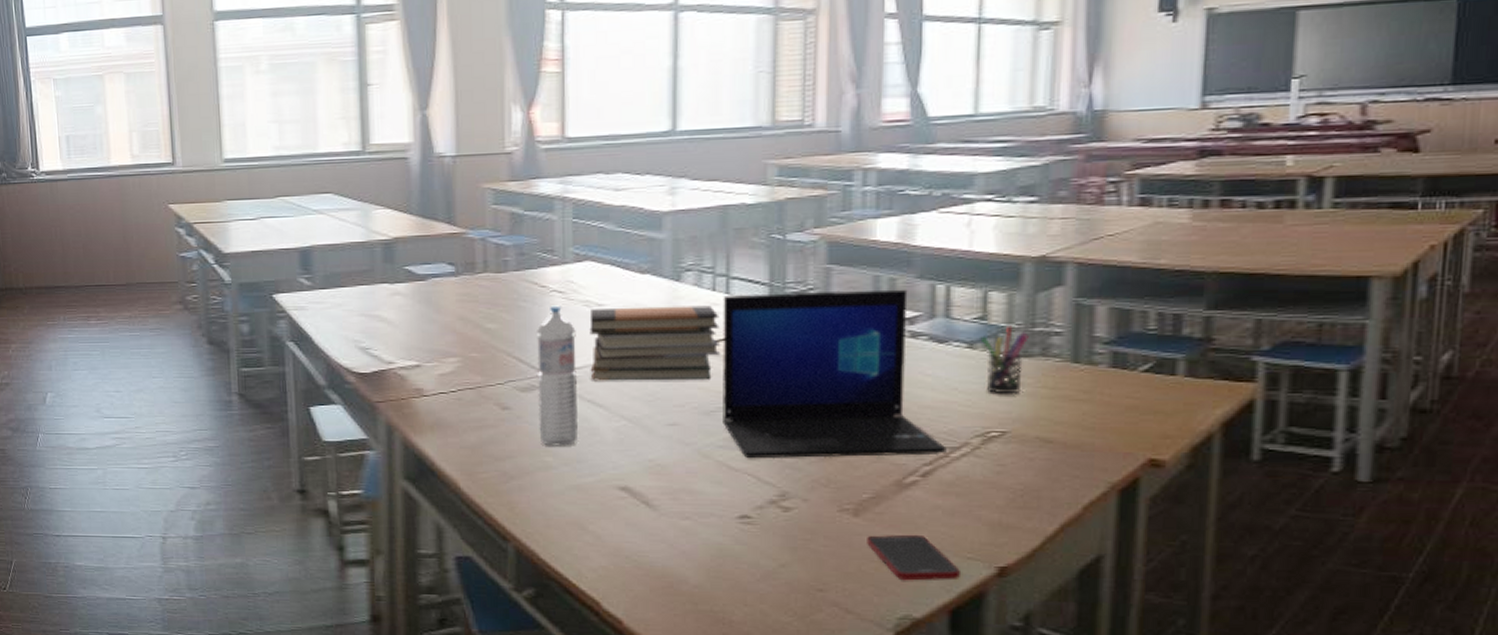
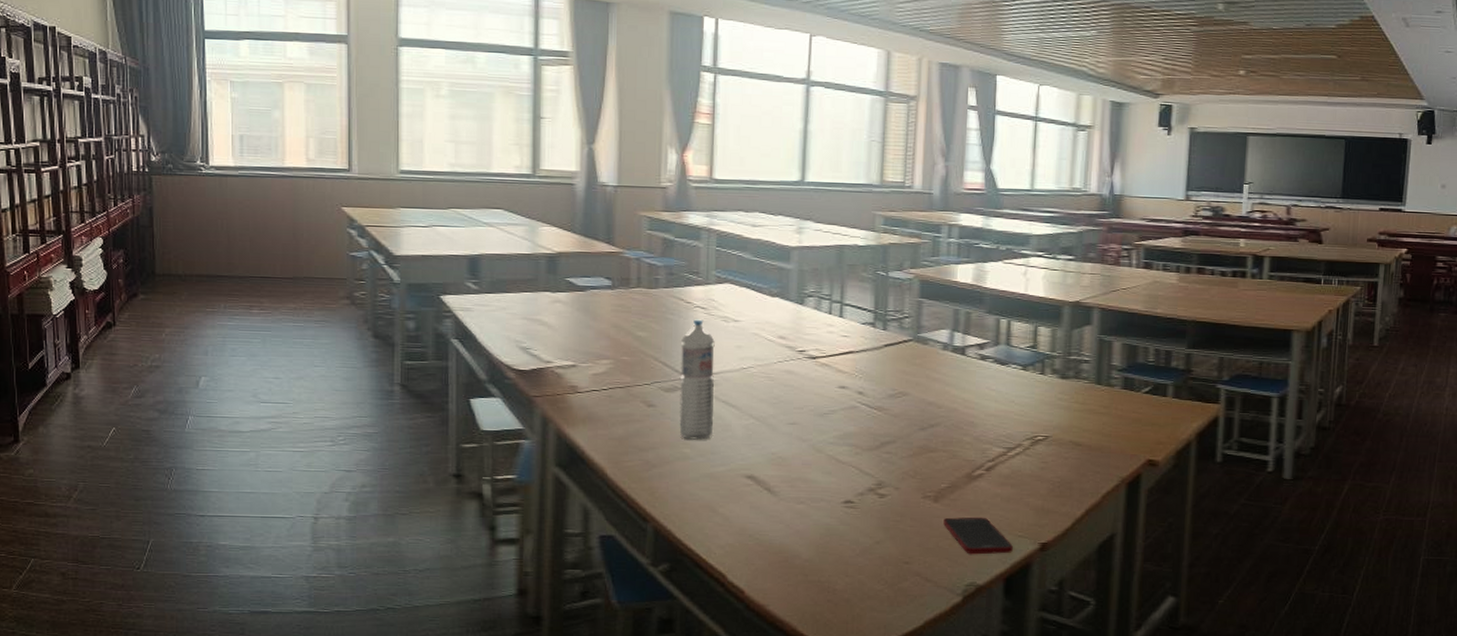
book stack: present [589,305,721,381] -> none [725,324,834,388]
laptop: present [723,289,947,459] -> none [833,318,1005,455]
pen holder: present [980,326,1029,395] -> none [1031,354,1066,407]

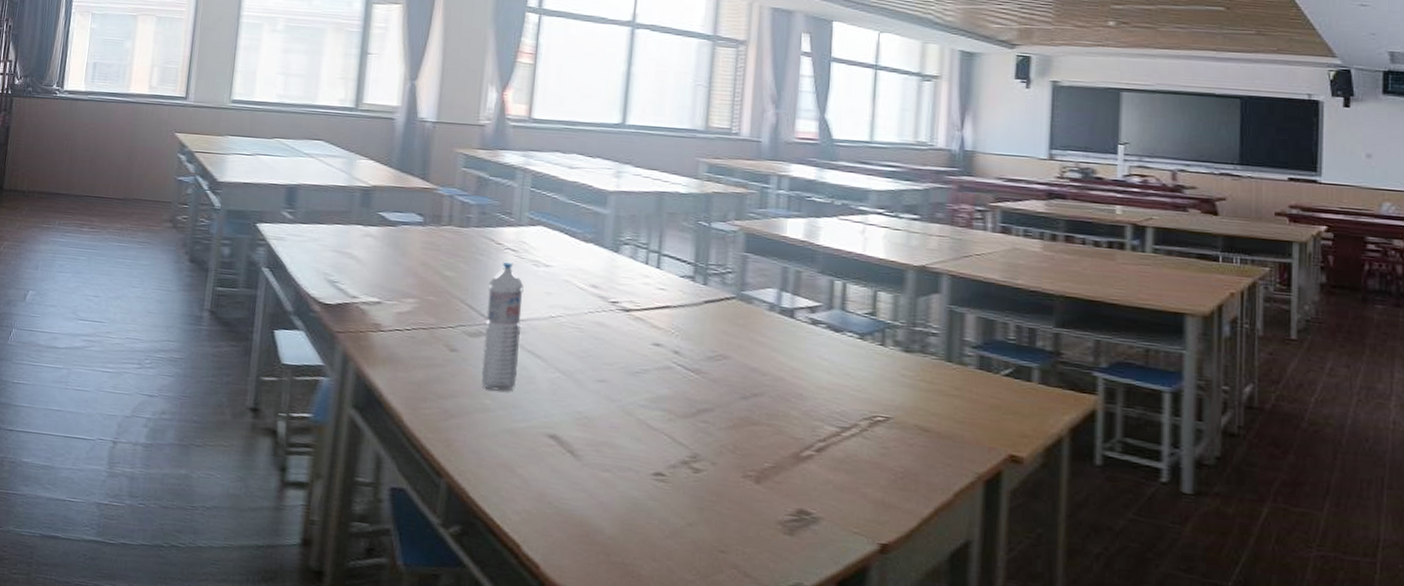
cell phone: present [943,517,1013,555] -> none [766,503,847,553]

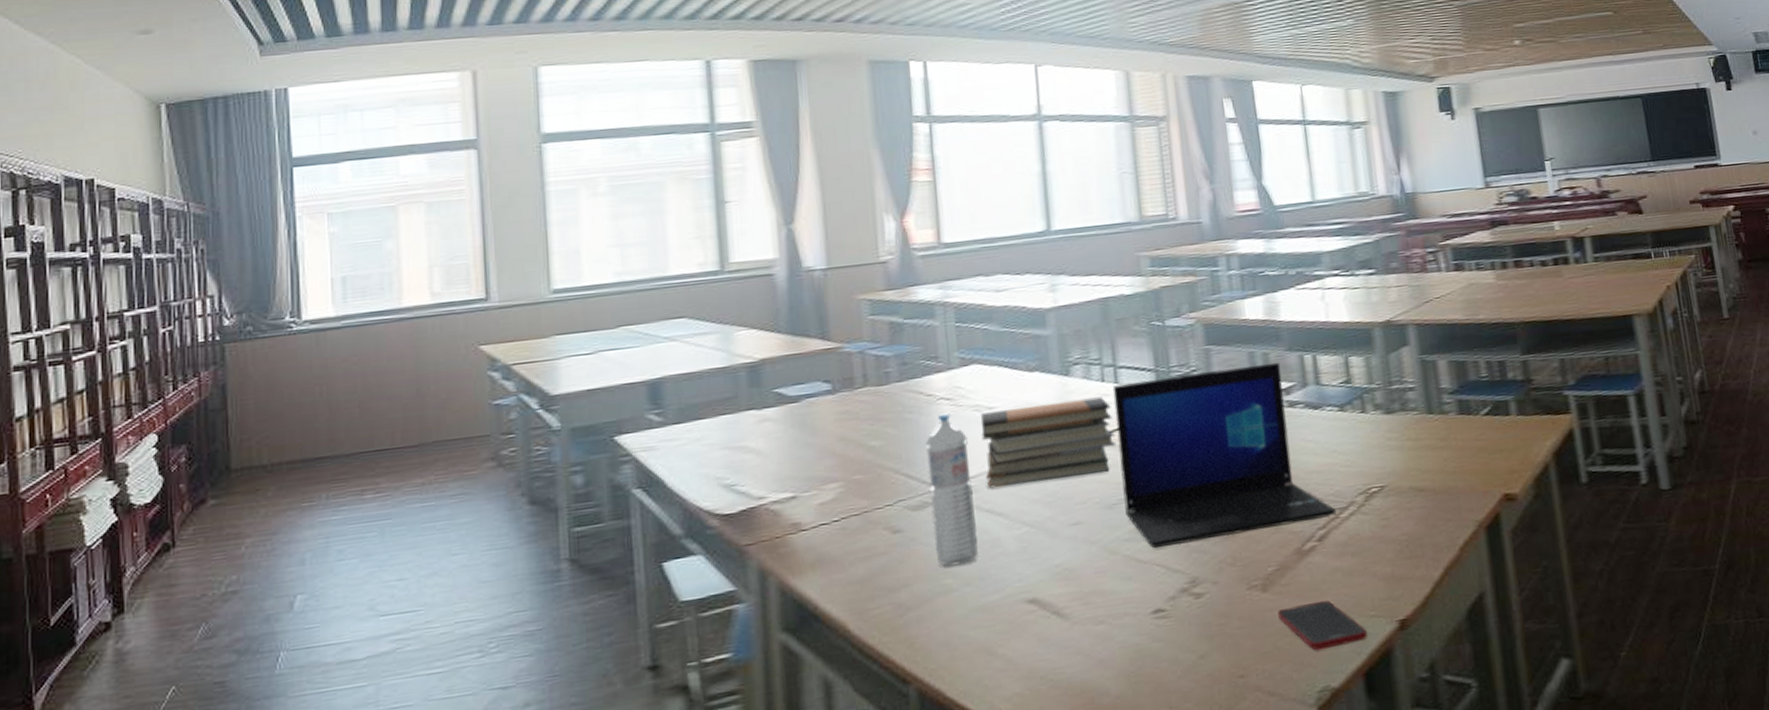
book stack: none [532,269,650,344] -> present [980,396,1117,489]
laptop: none [645,270,839,433] -> present [1112,362,1336,549]
cell phone: none [766,503,847,553] -> present [1278,600,1367,651]

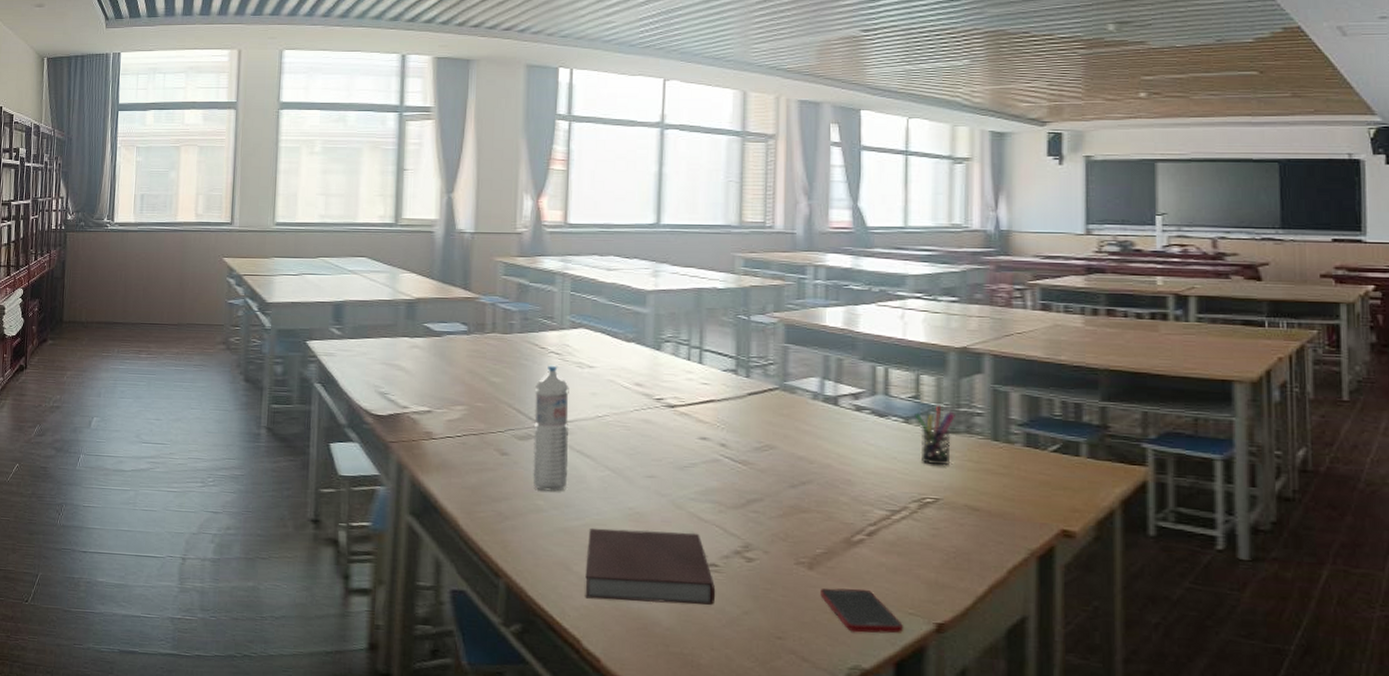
book stack: present [980,396,1117,489] -> none [580,370,694,439]
notebook: none [1012,577,1167,684] -> present [585,528,716,605]
laptop: present [1112,362,1336,549] -> none [694,364,888,516]
pen holder: none [1348,386,1391,451] -> present [914,405,955,466]

